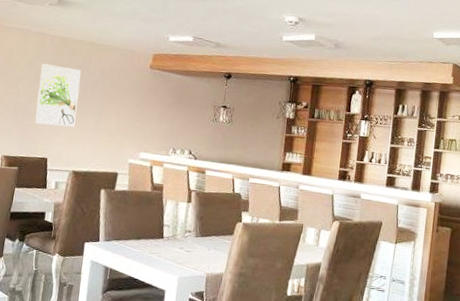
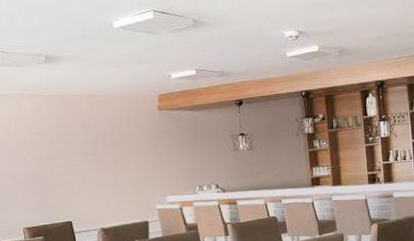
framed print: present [35,63,81,127] -> none [43,124,94,189]

